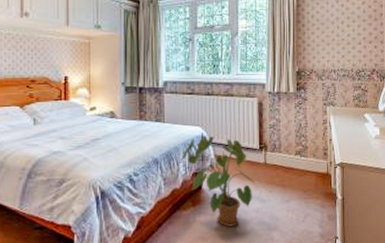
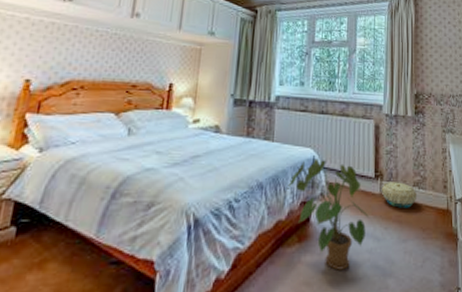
basket: none [265,152,299,174] -> present [381,182,418,208]

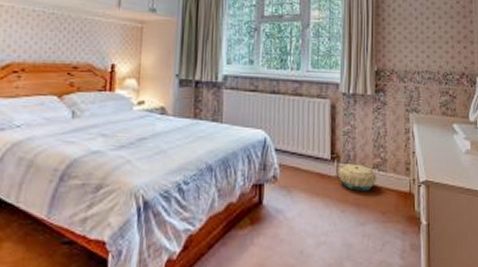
house plant: present [286,158,370,270] -> none [237,140,326,253]

